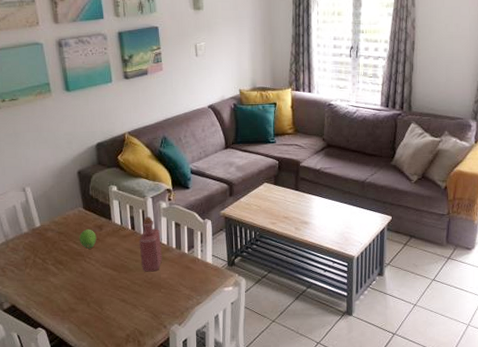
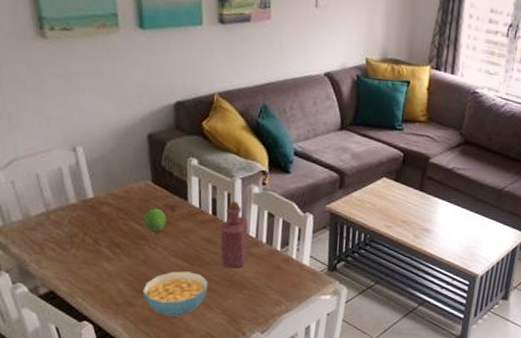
cereal bowl: none [82,278,133,318] -> present [143,271,208,317]

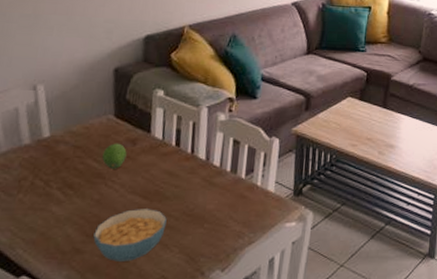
bottle: present [220,201,249,269] -> none [182,131,213,201]

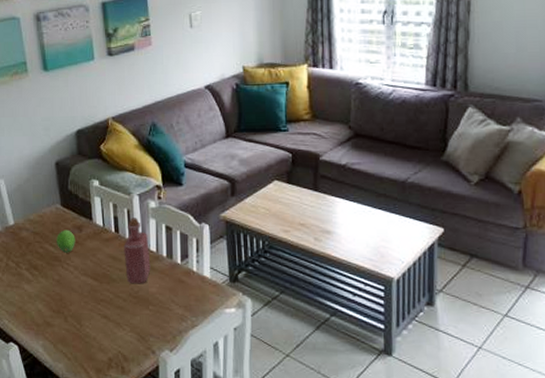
cereal bowl: present [93,209,167,261] -> none [59,289,116,336]
bottle: none [182,131,213,201] -> present [123,218,151,284]

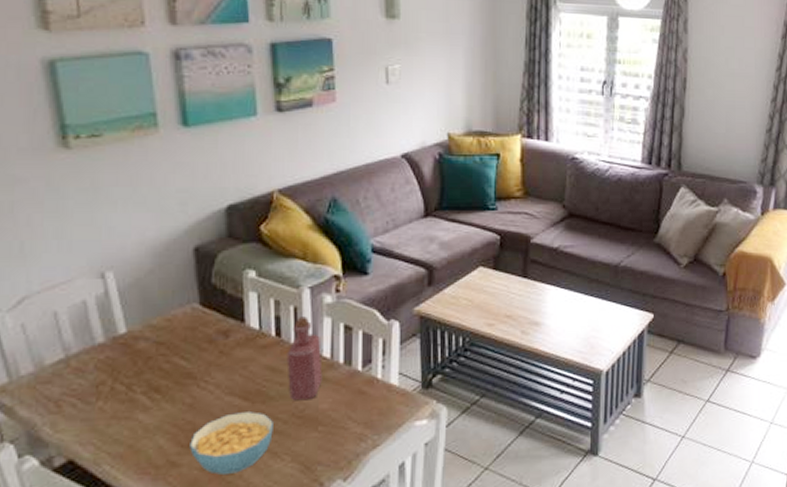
fruit: present [57,230,75,253] -> none [191,336,219,367]
cereal bowl: none [59,289,116,336] -> present [190,412,273,475]

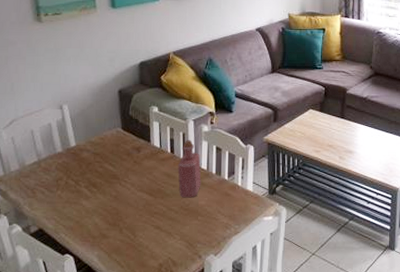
cereal bowl: present [190,412,273,475] -> none [115,204,169,245]

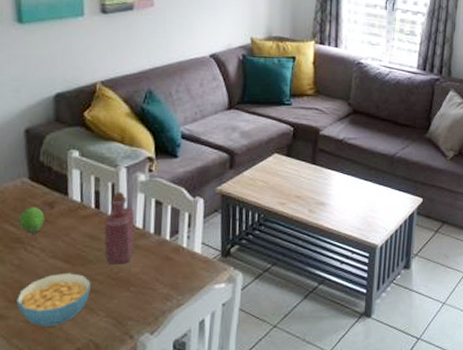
cereal bowl: none [115,204,169,245] -> present [16,273,91,327]
fruit: none [116,151,134,172] -> present [20,207,45,233]

